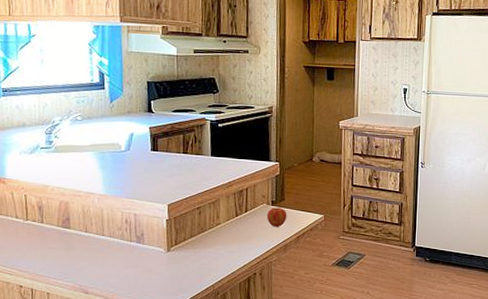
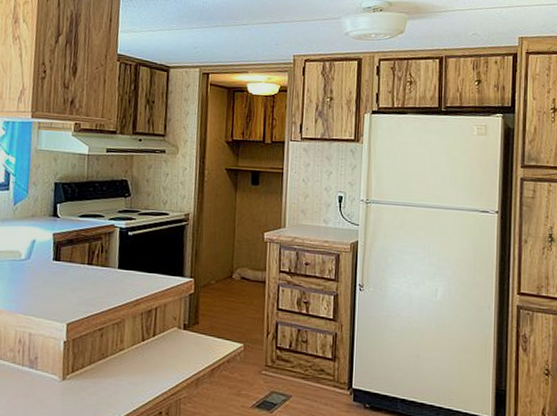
apple: present [266,207,287,228] -> none [177,332,201,357]

